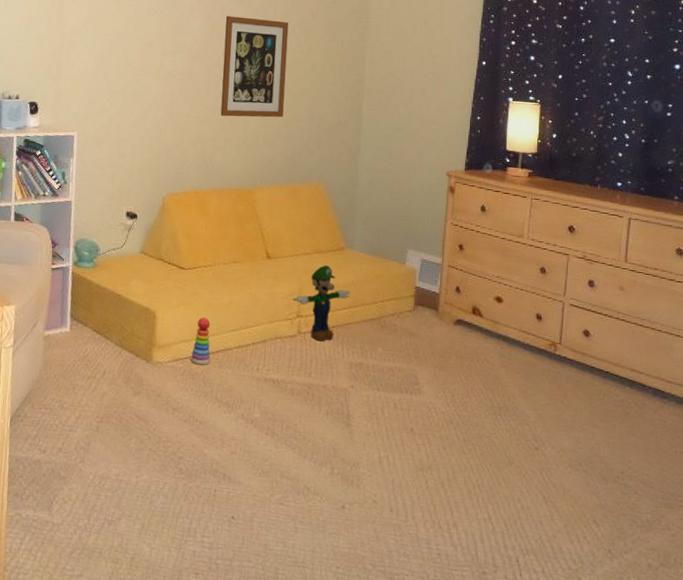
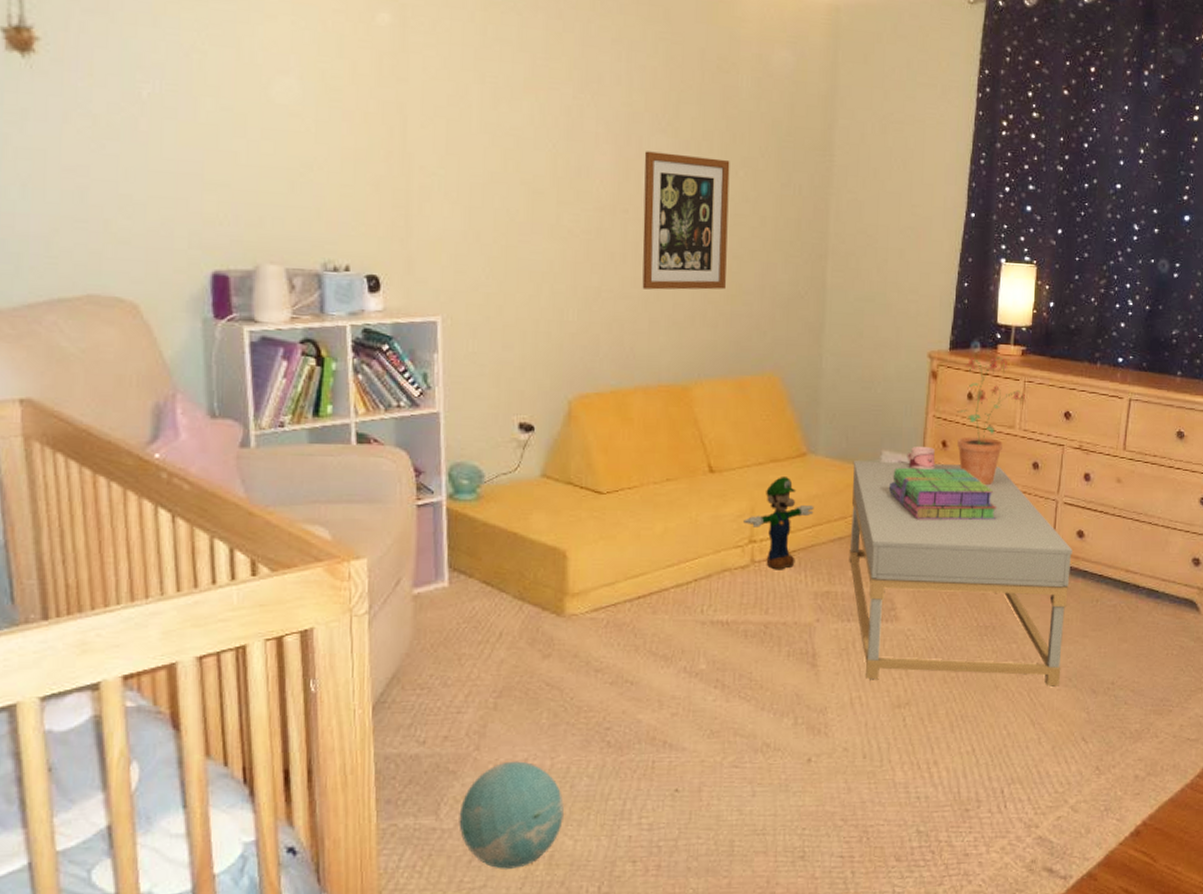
decorative ball: none [65,475,144,565] -> present [459,761,564,869]
stacking toy: present [191,317,211,366] -> none [616,553,641,613]
coffee table: none [379,256,579,470] -> present [849,460,1072,688]
stack of books: none [413,265,509,315] -> present [888,467,997,521]
mug: none [428,247,454,268] -> present [907,446,936,469]
potted plant: none [471,176,533,285] -> present [956,357,1026,486]

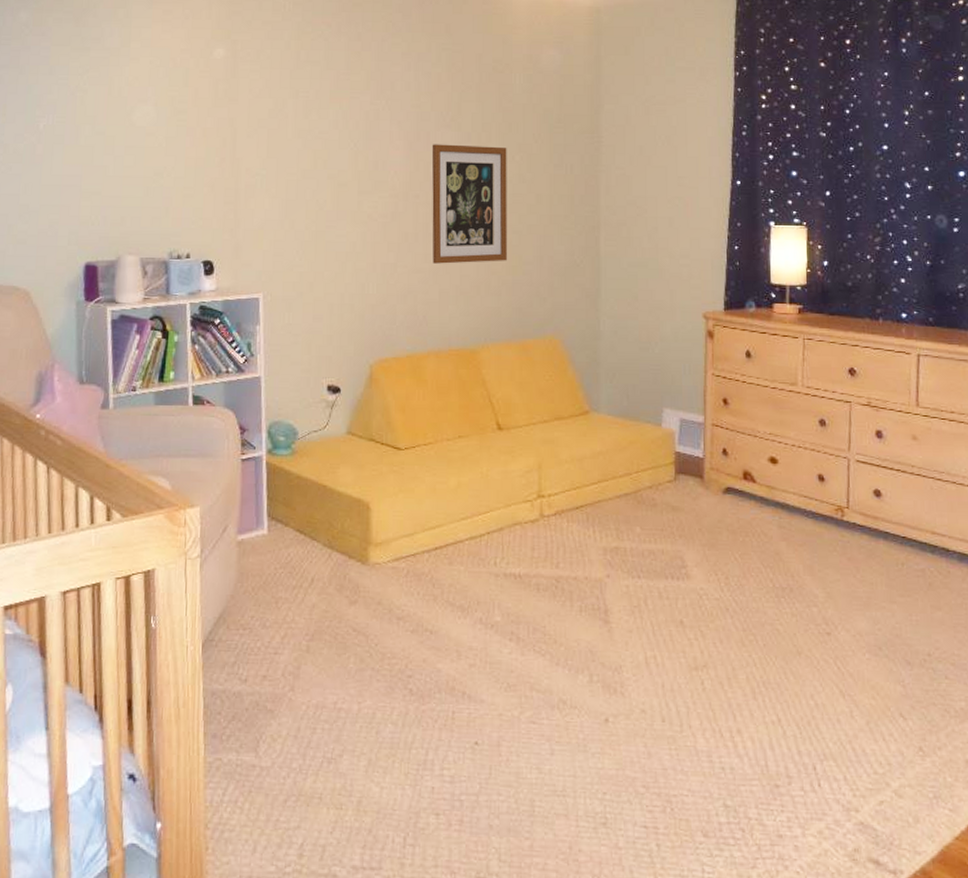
decorative ball: present [459,761,564,869] -> none [275,703,370,812]
plush toy: present [744,477,814,570] -> none [532,434,599,525]
coffee table: present [849,460,1072,688] -> none [635,418,870,657]
stack of books: present [888,467,997,521] -> none [671,425,785,478]
mug: present [907,446,936,469] -> none [688,403,718,427]
potted plant: present [956,357,1026,486] -> none [735,315,807,443]

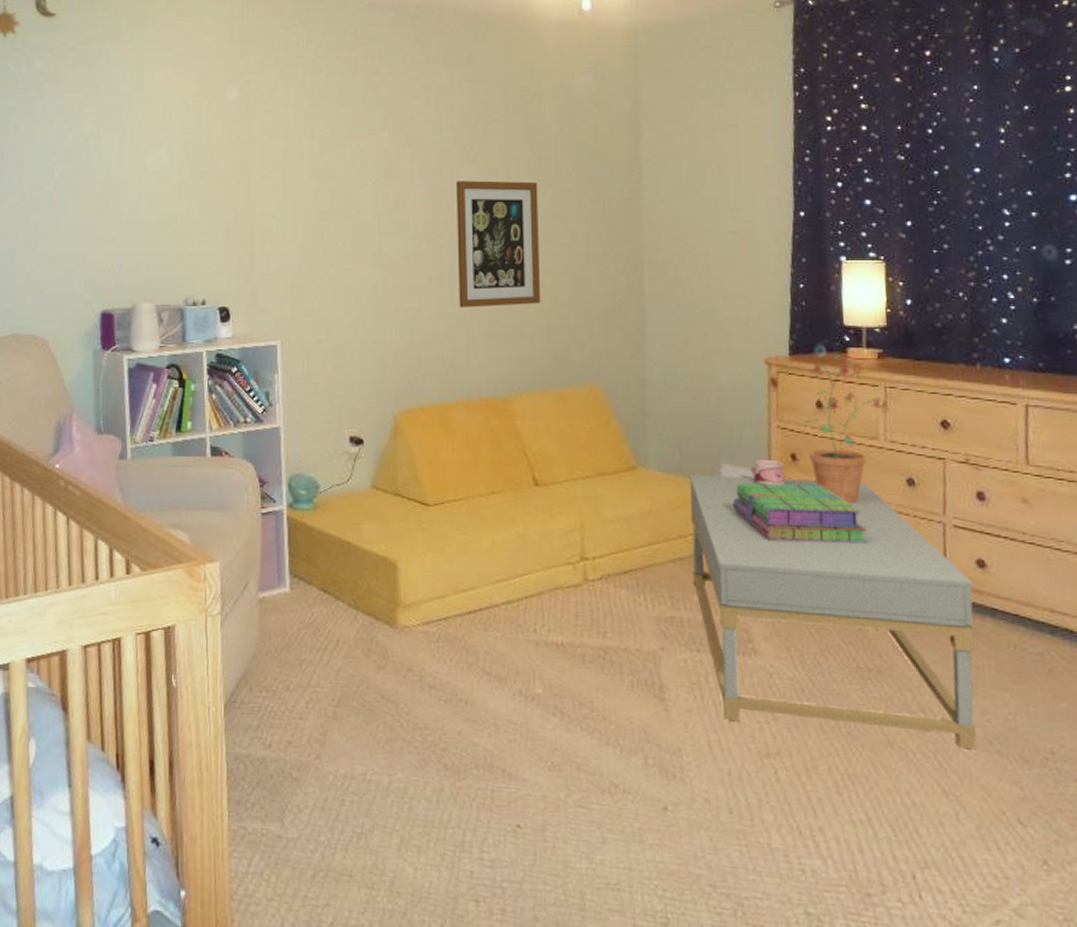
coffee table: none [635,418,870,657] -> present [688,474,977,751]
stack of books: none [671,425,785,478] -> present [732,483,867,544]
mug: none [688,403,718,427] -> present [750,459,786,485]
potted plant: none [735,315,807,443] -> present [804,361,890,504]

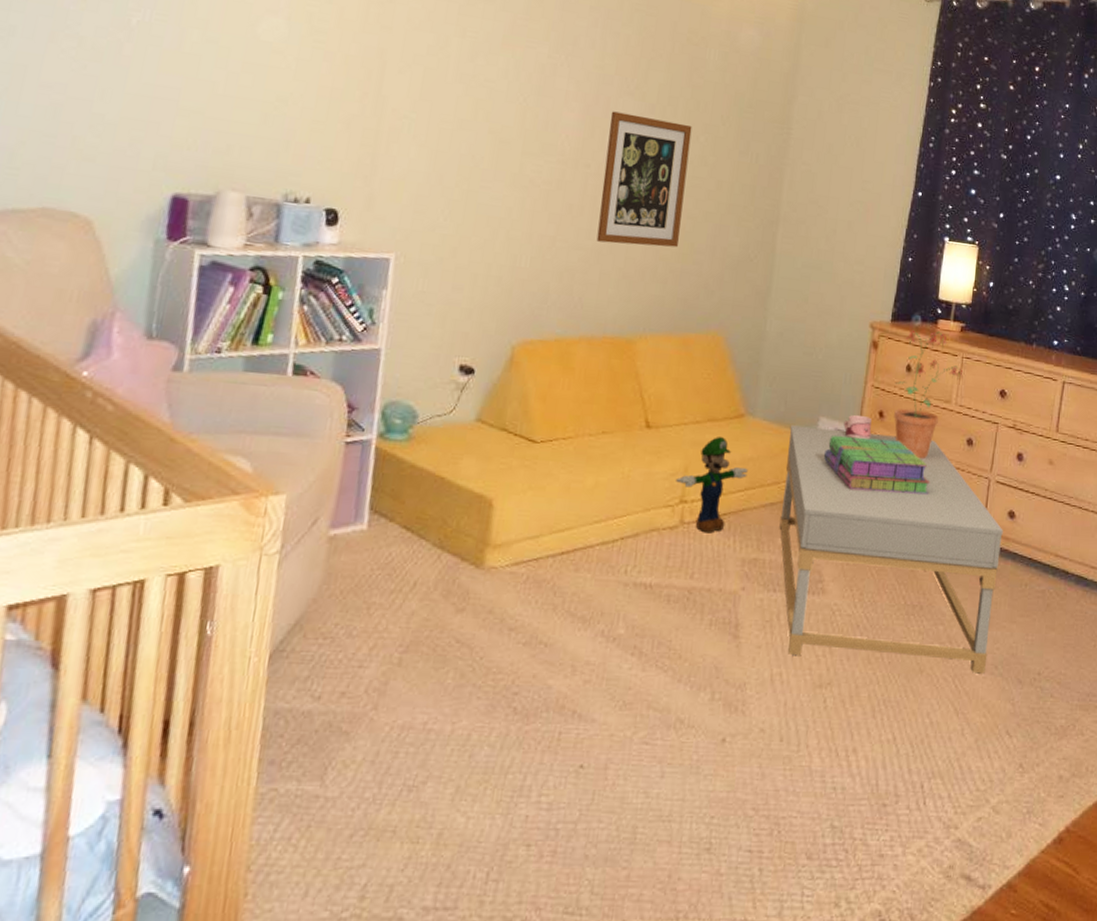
plush toy: none [573,491,649,591] -> present [676,437,748,534]

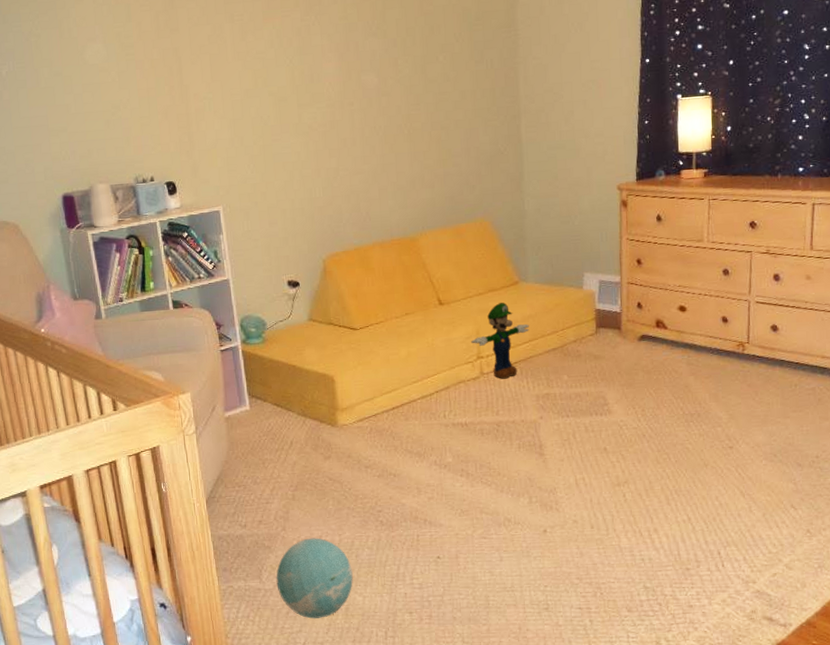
decorative ball: none [344,724,461,847] -> present [276,538,353,619]
wall art: present [596,111,692,248] -> none [361,49,437,164]
coffee table: present [779,425,1003,675] -> none [559,275,768,464]
stack of books: present [823,436,931,495] -> none [592,281,693,328]
mug: present [843,414,872,439] -> none [606,265,633,286]
potted plant: present [894,330,964,459] -> none [647,181,712,294]

